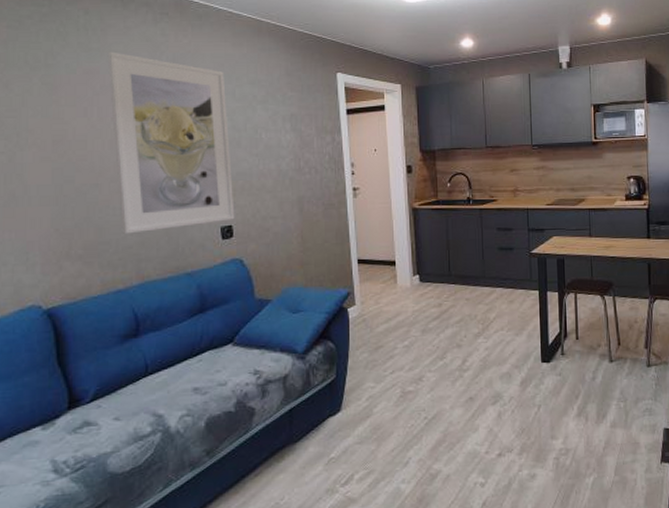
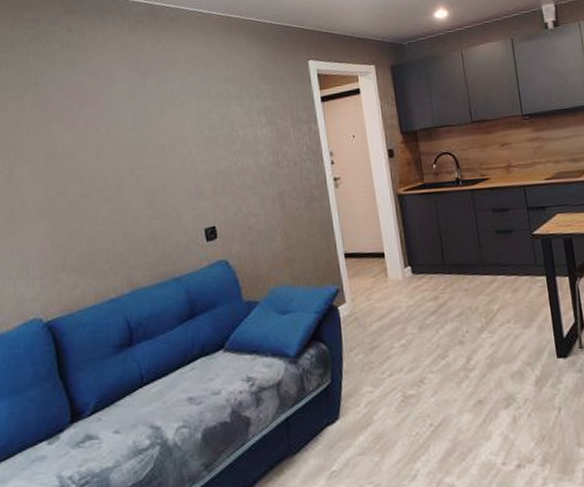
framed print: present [107,51,235,234] -> none [89,64,218,242]

